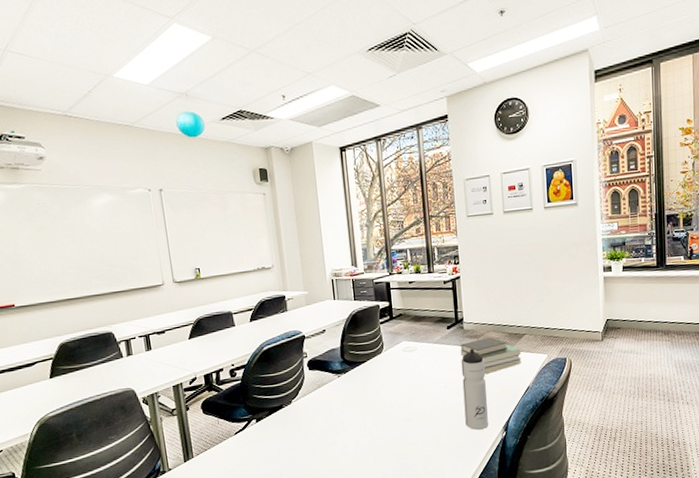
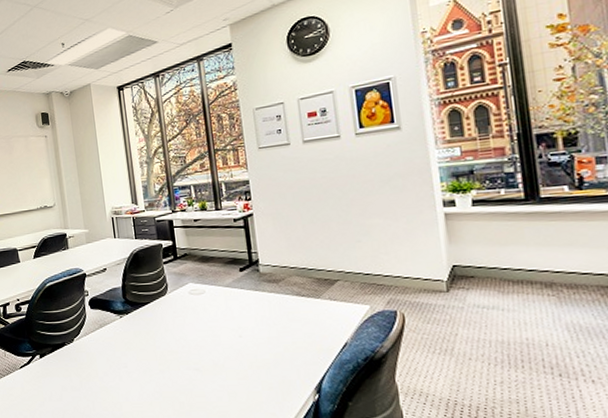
books: present [460,337,521,375] -> none [256,282,335,325]
water bottle: present [461,348,488,430] -> none [257,294,295,388]

